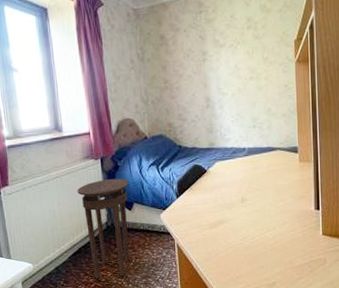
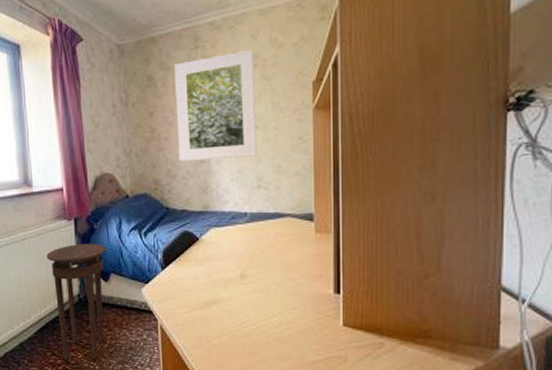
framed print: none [182,14,252,107] -> present [174,50,257,161]

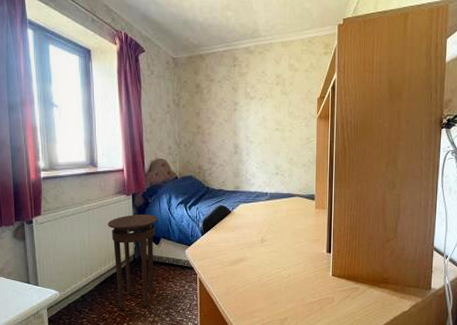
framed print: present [174,50,257,161] -> none [217,71,277,152]

